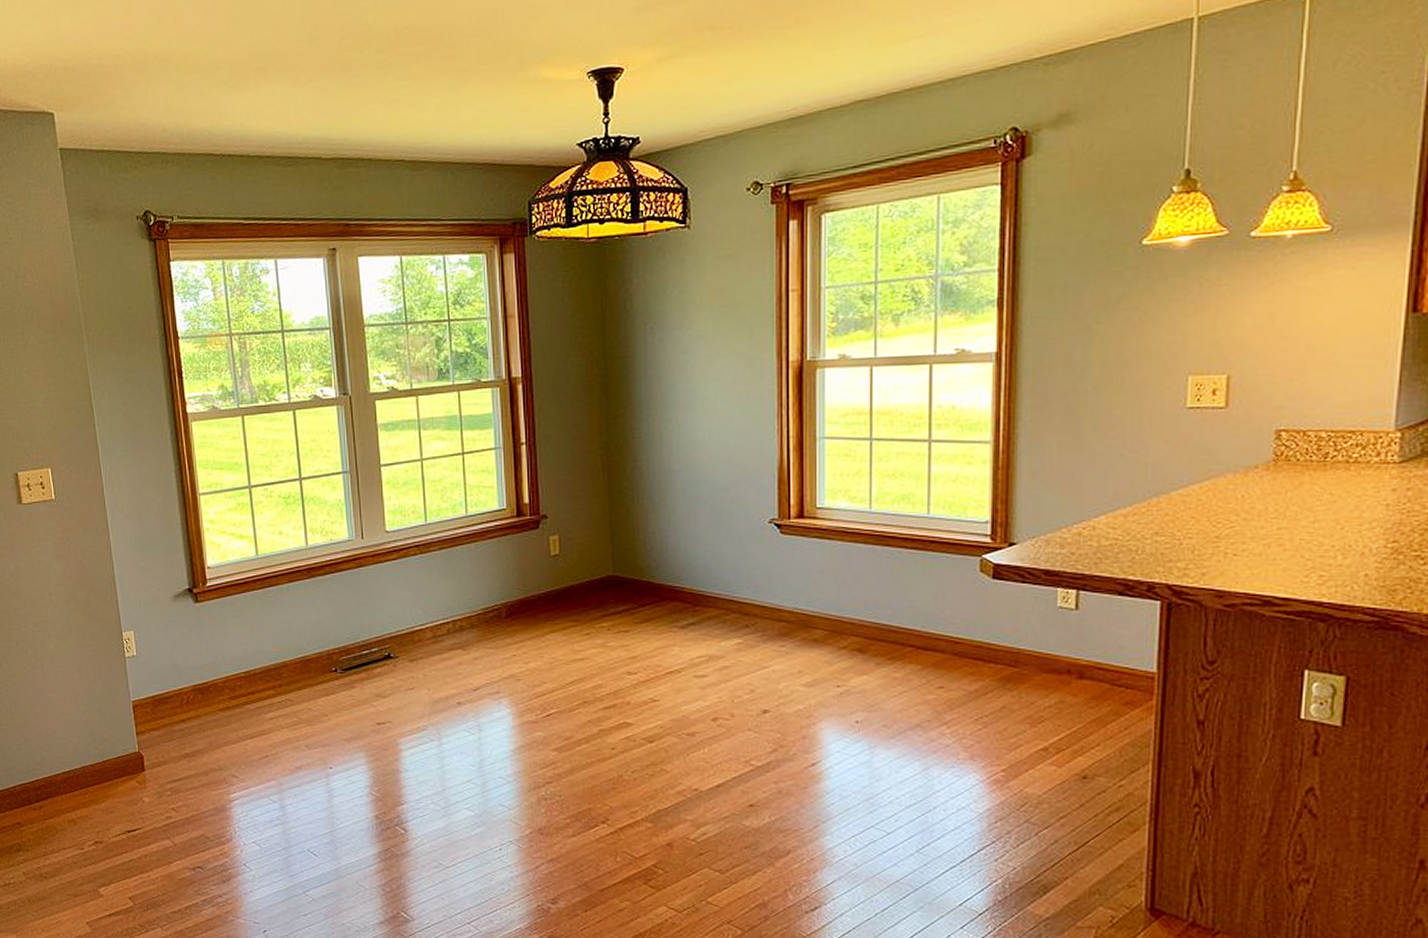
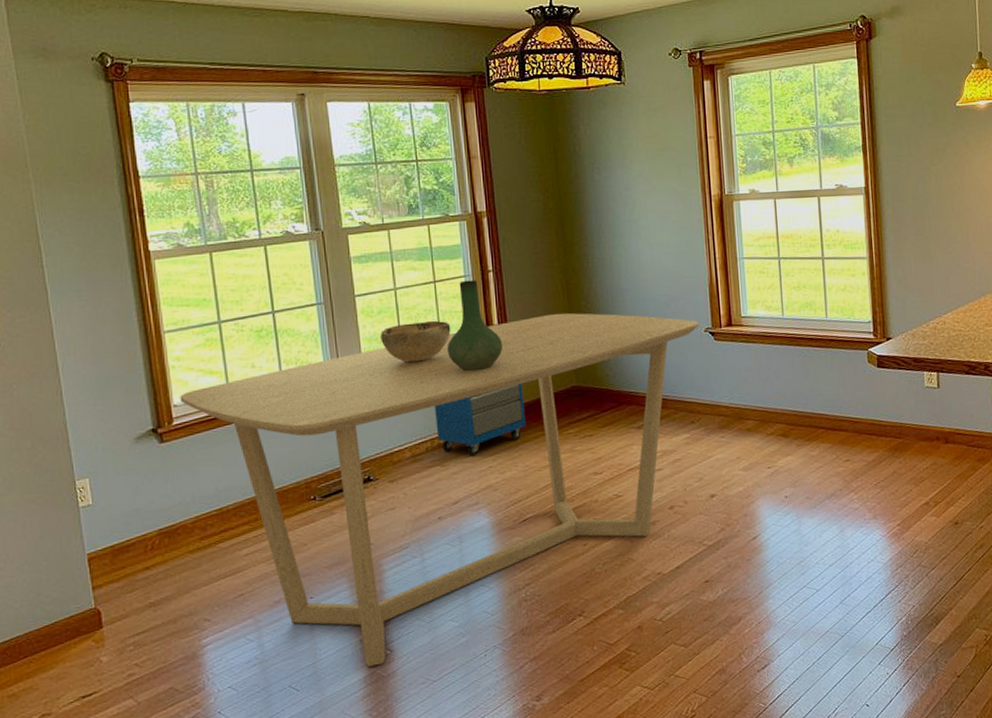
dining table: none [213,493,763,843] -> present [180,313,699,667]
decorative bowl: none [405,495,478,539] -> present [381,320,451,363]
cabinet: none [458,568,555,643] -> present [435,383,526,457]
vase: none [473,453,533,552] -> present [446,280,503,372]

